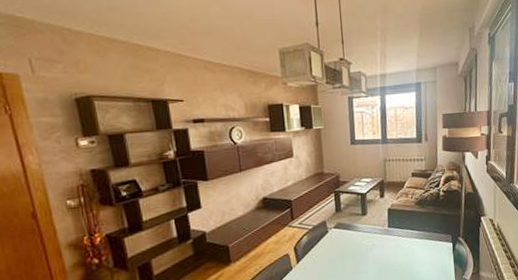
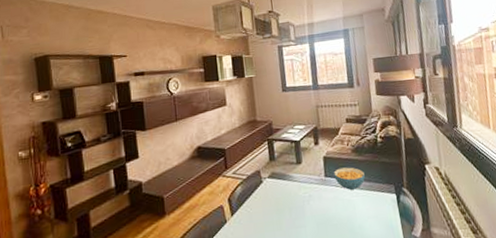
cereal bowl: none [397,218,426,239] -> present [333,167,365,190]

